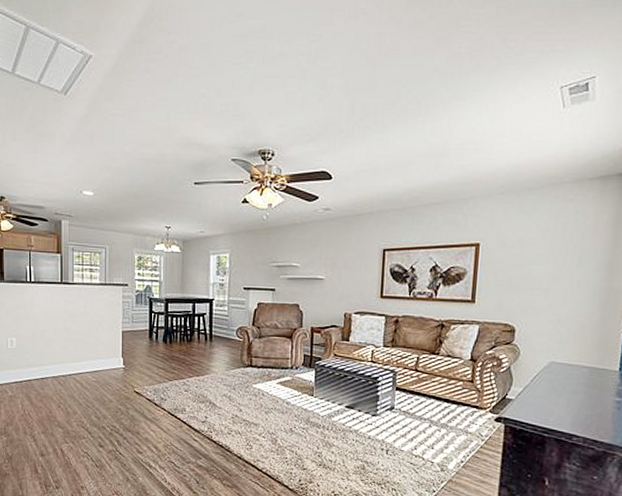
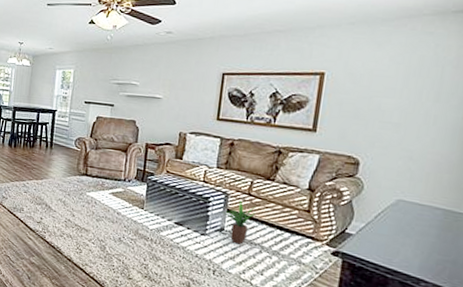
potted plant: none [390,377,423,421] -> present [221,200,256,245]

